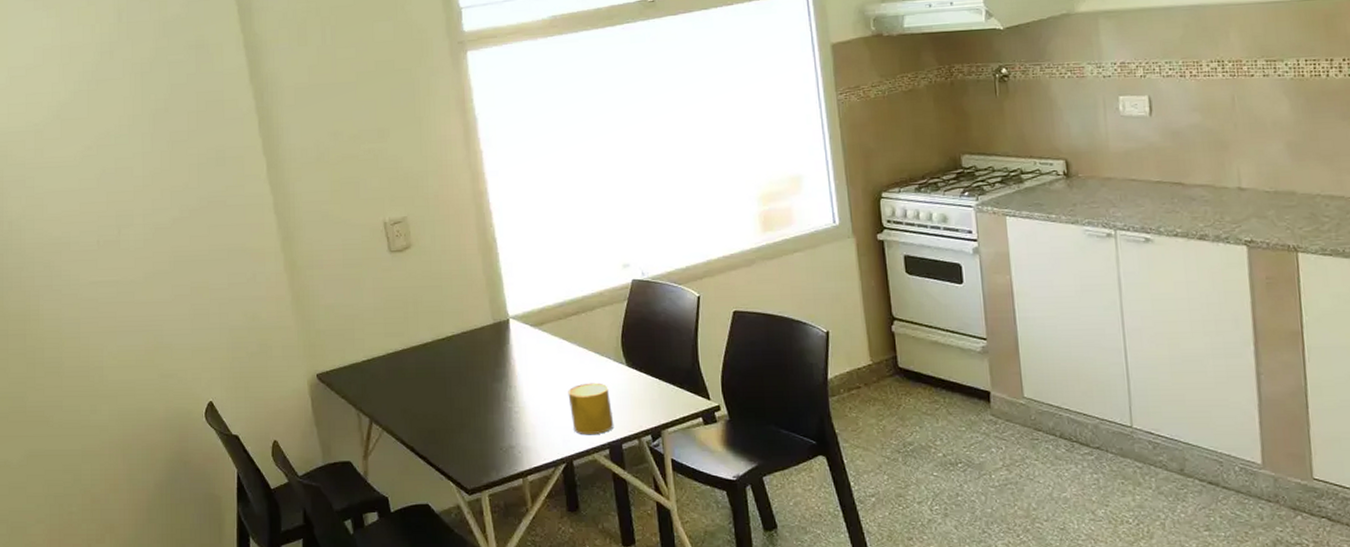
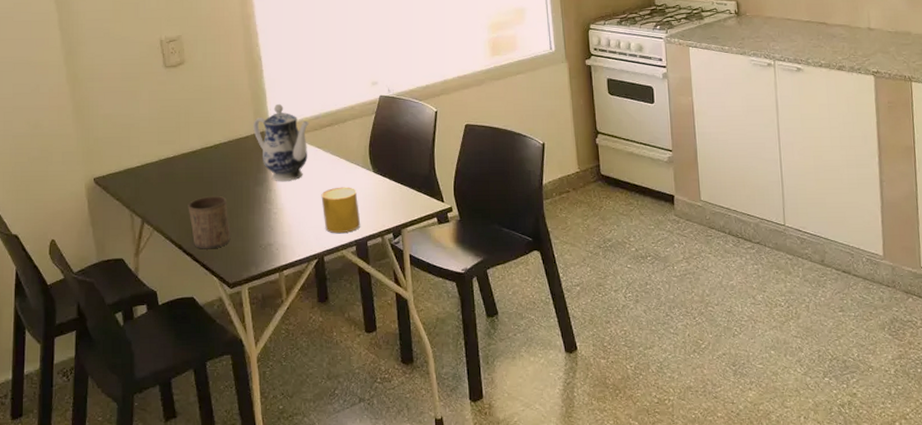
cup: none [419,393,468,452] -> present [188,196,231,249]
teapot: none [489,290,552,377] -> present [253,103,309,181]

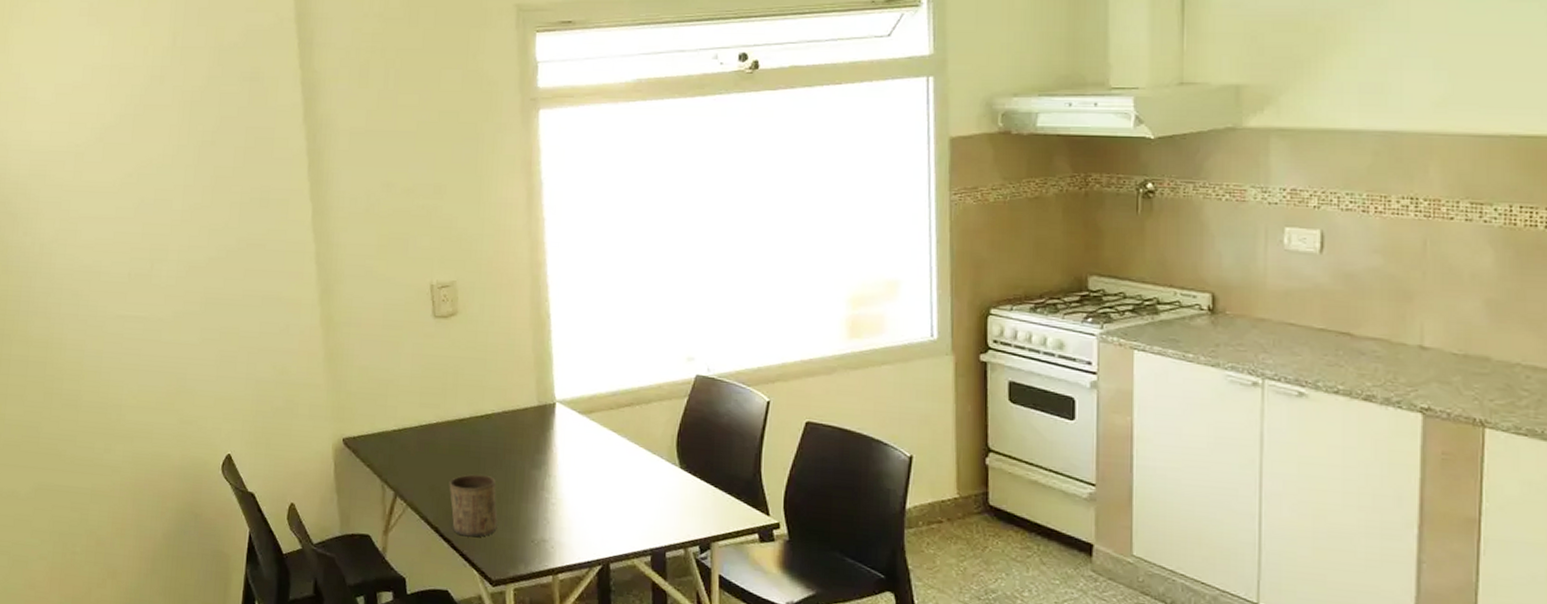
teapot: present [253,103,309,181] -> none [534,372,604,467]
cup: present [321,187,361,234] -> none [611,481,660,539]

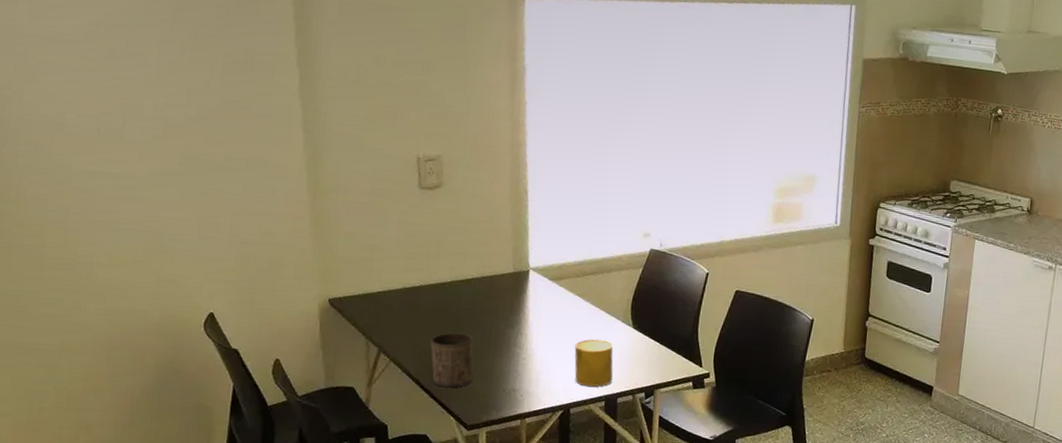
cup: none [611,481,660,539] -> present [574,339,613,387]

